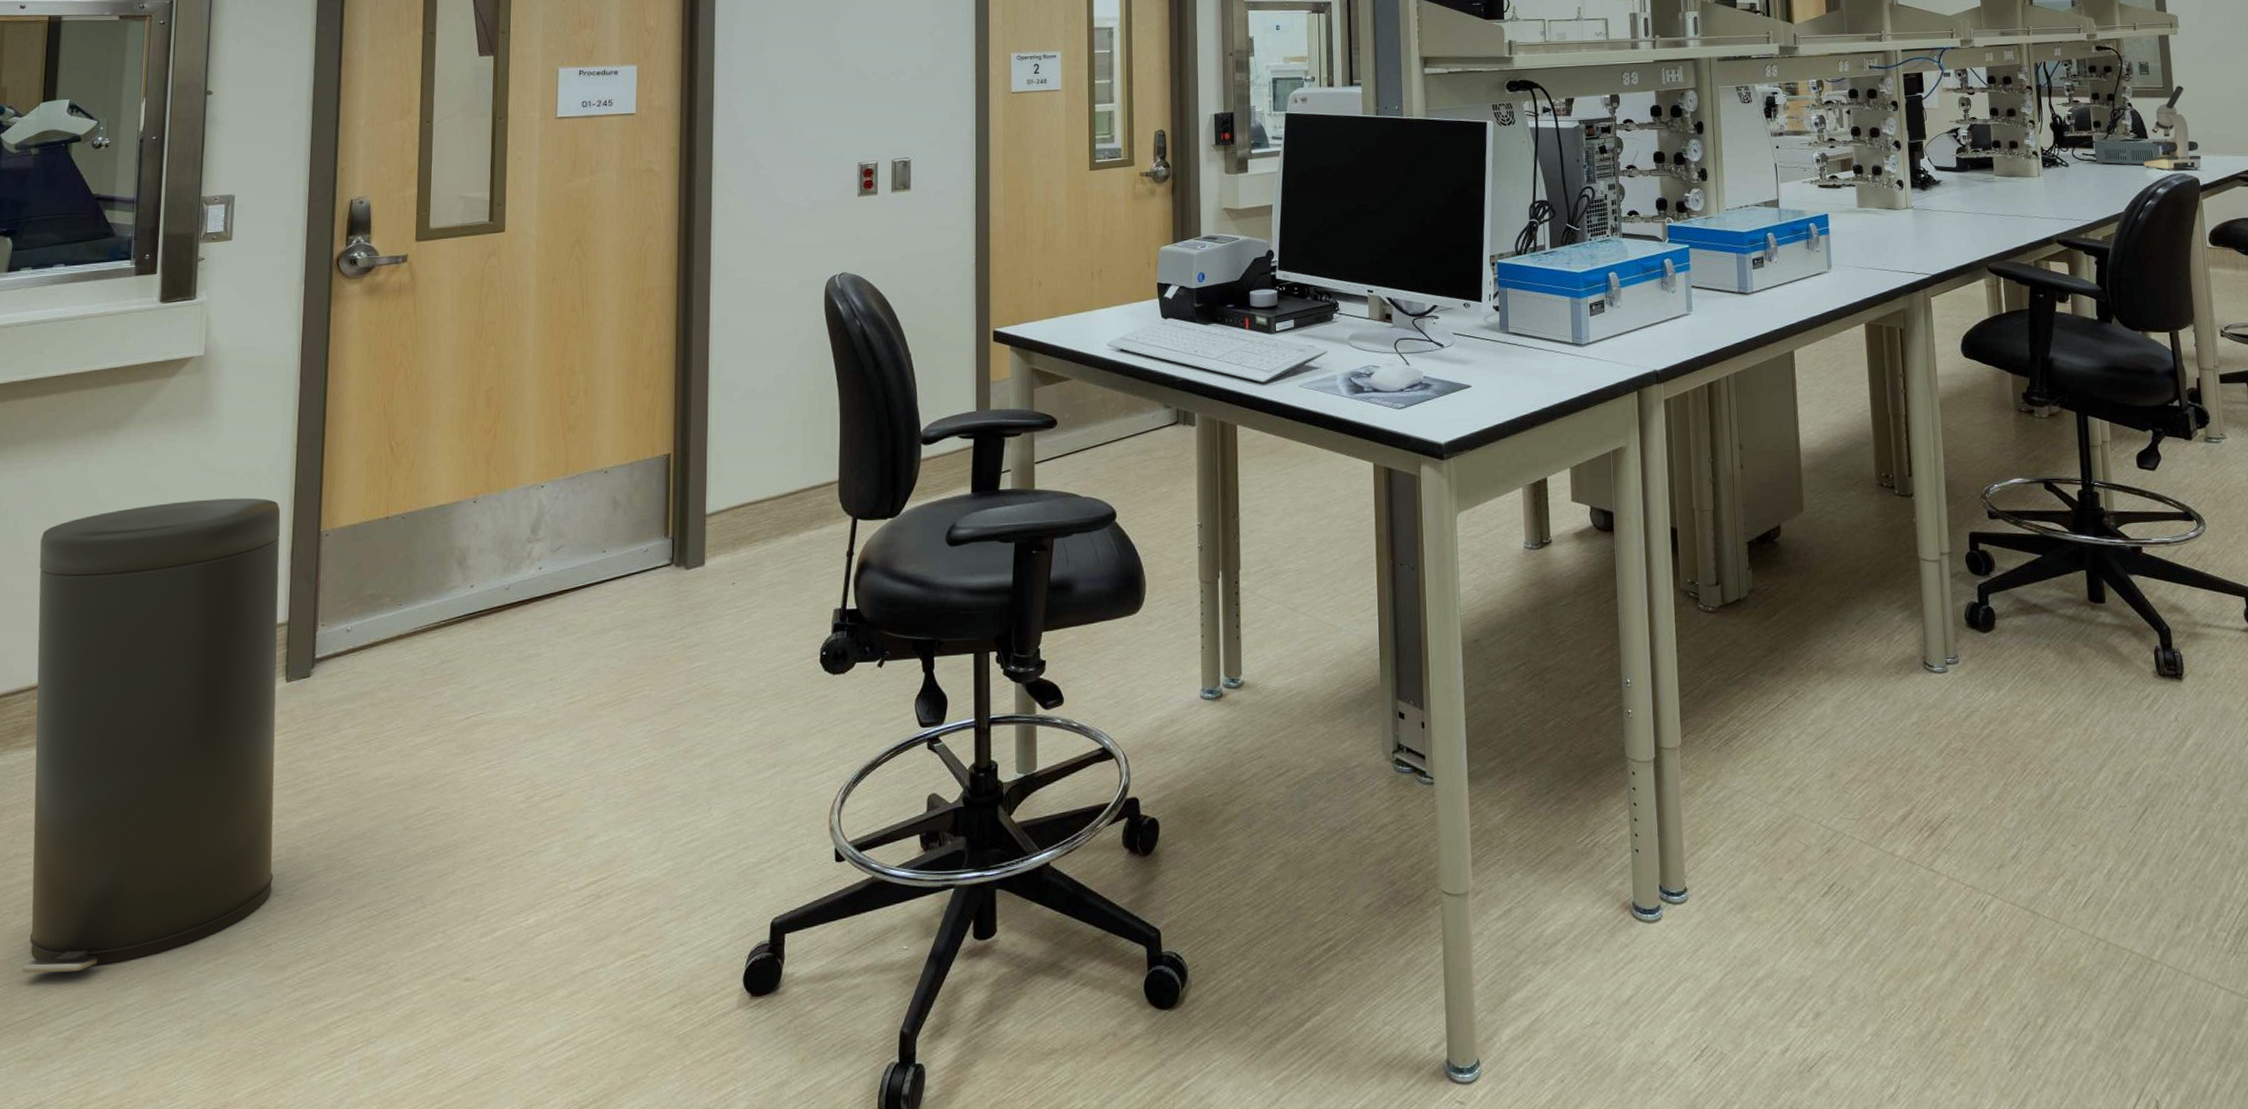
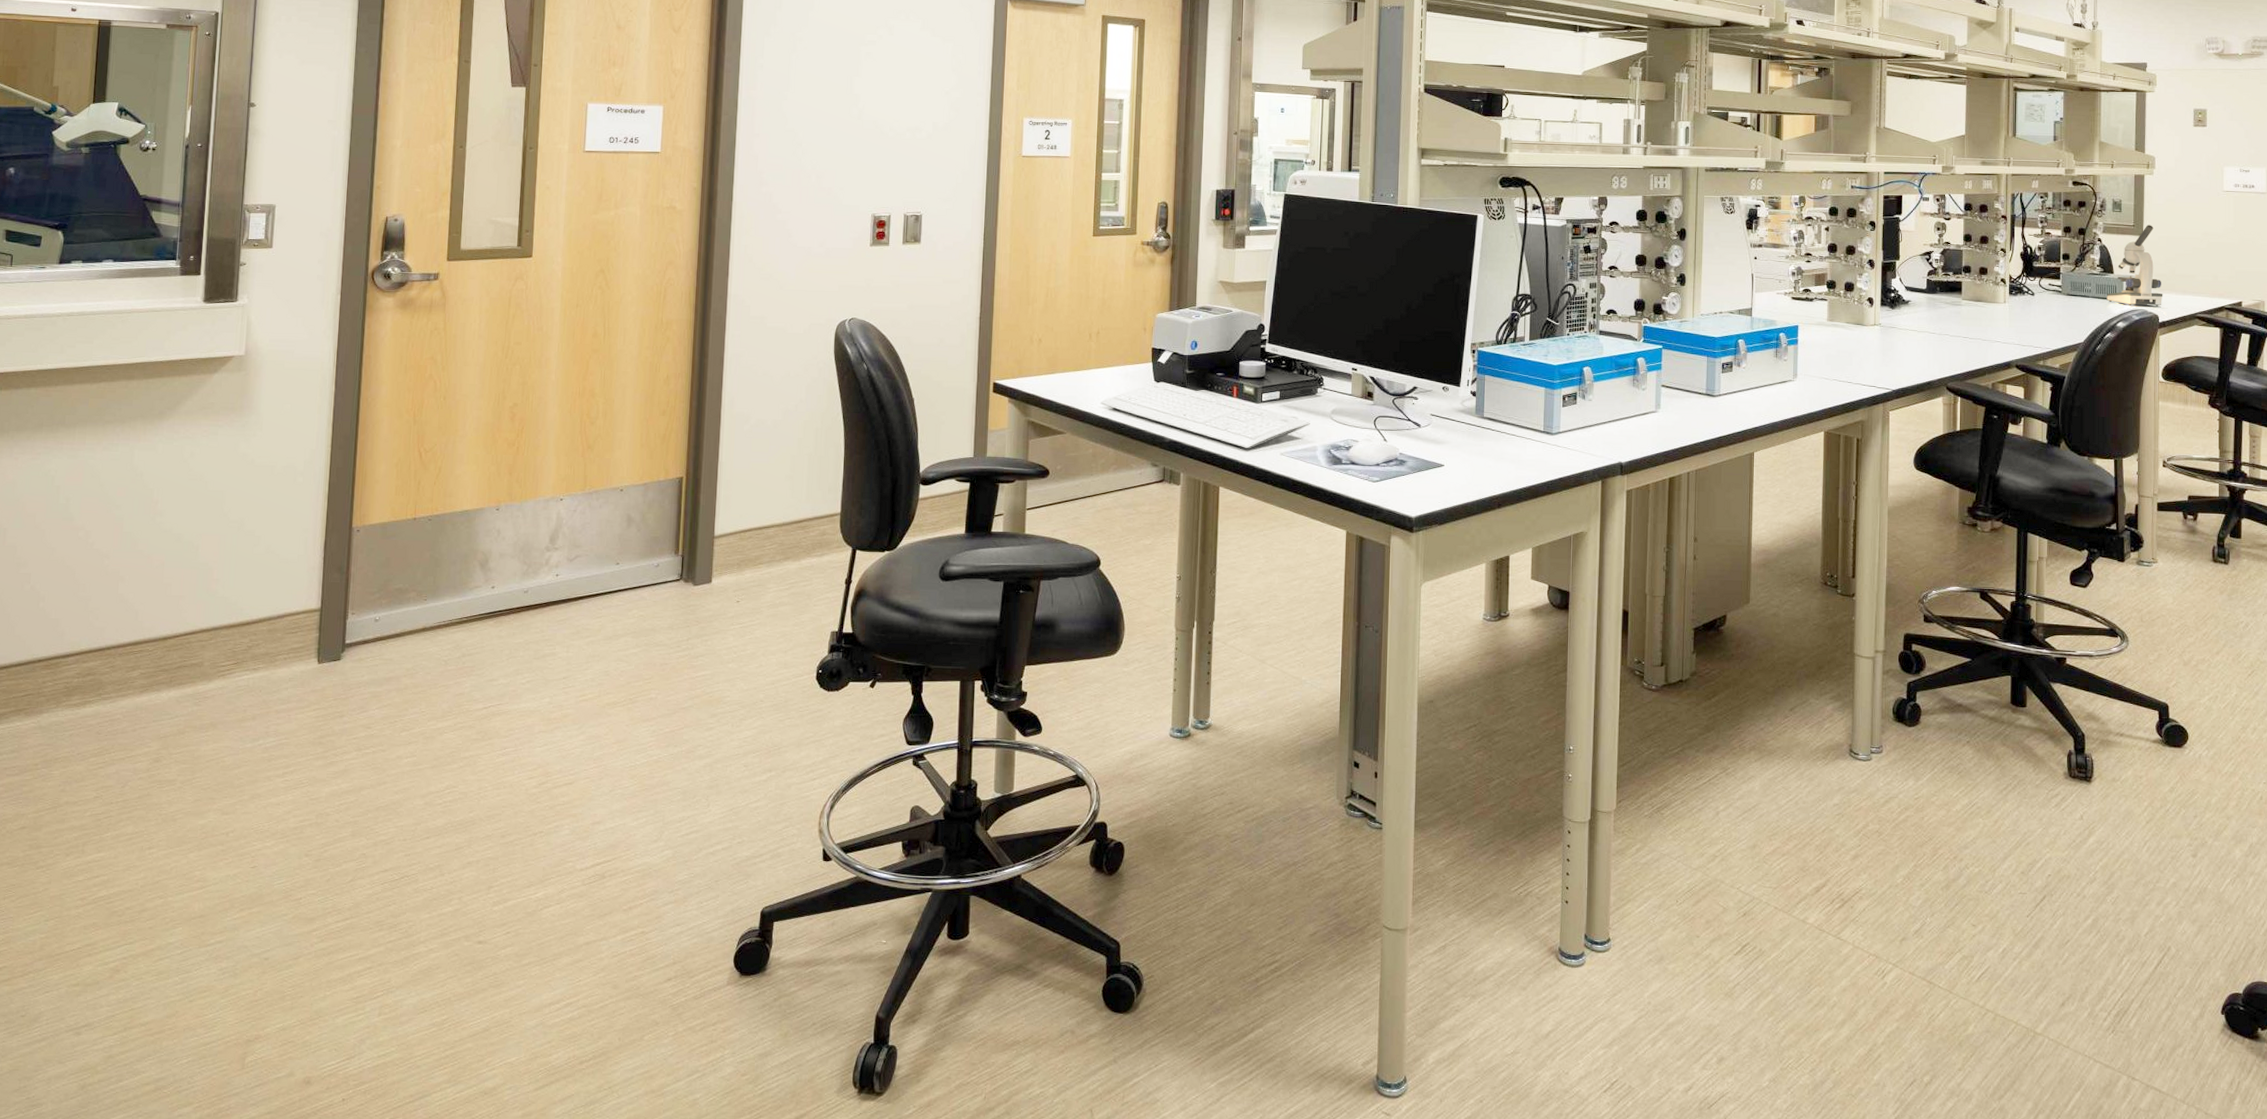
pedal bin: present [22,497,281,973] -> none [72,490,315,911]

